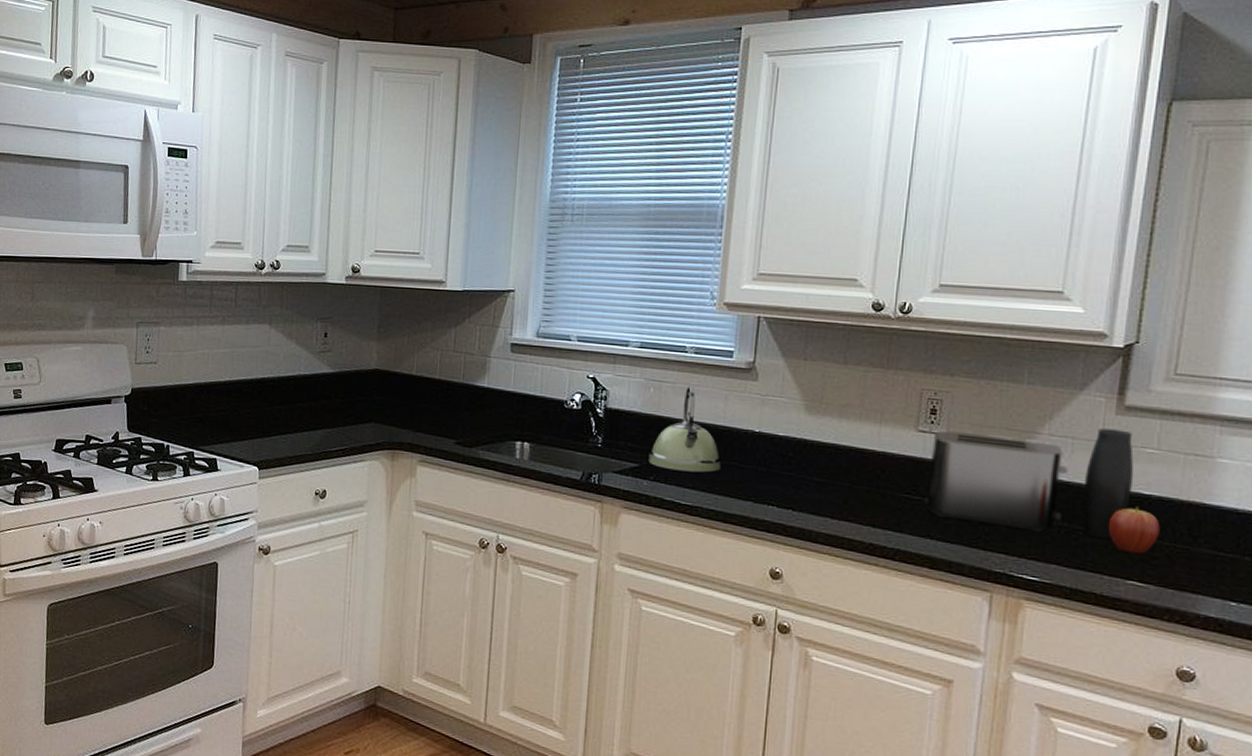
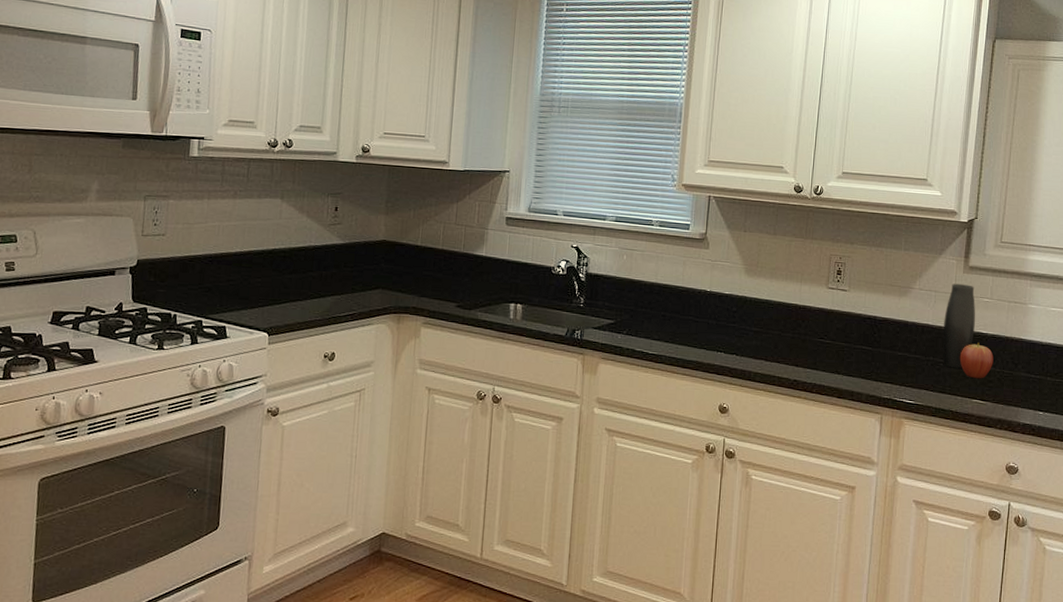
kettle: present [647,385,722,474] -> none [621,253,681,327]
toaster: present [924,430,1069,532] -> none [833,287,933,365]

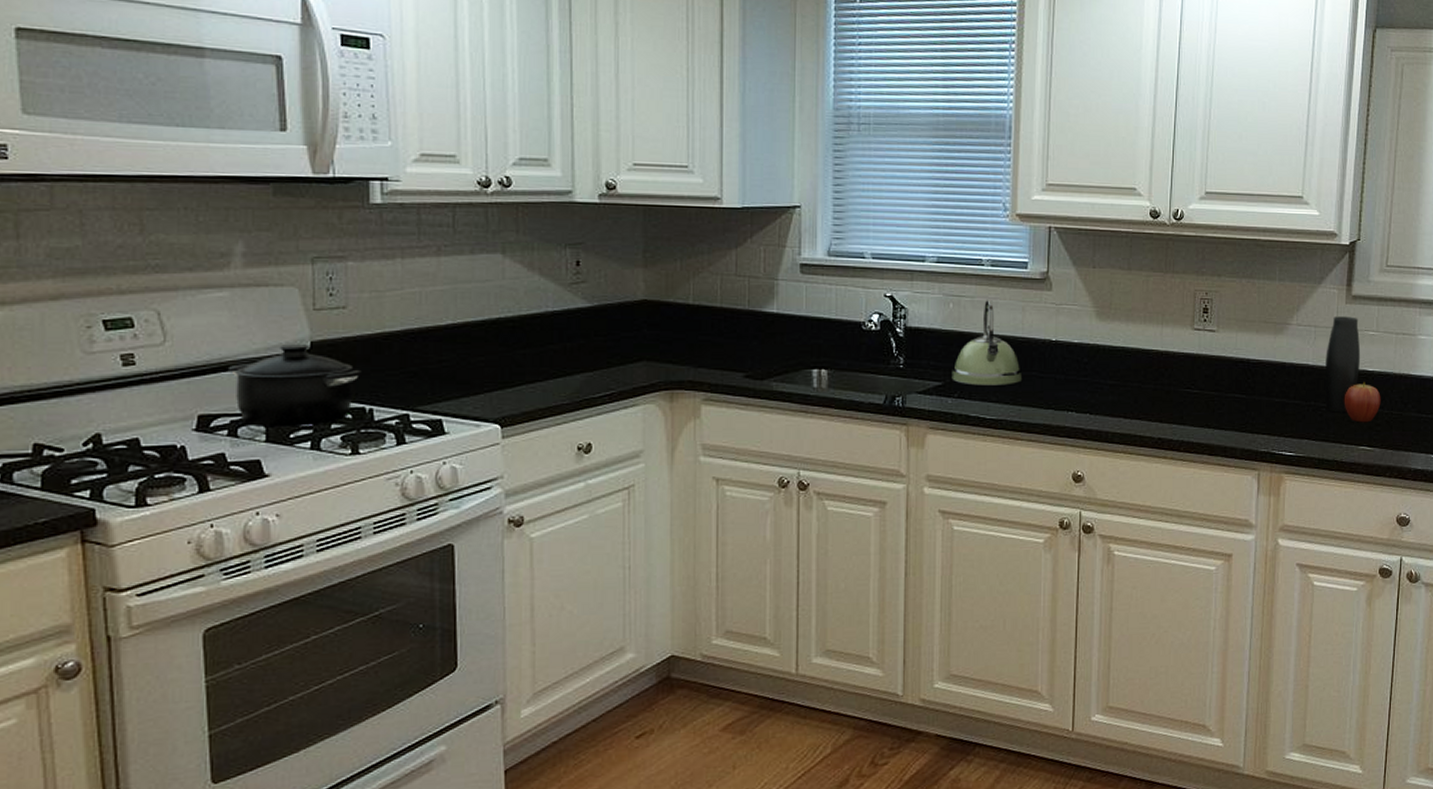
saucepan: none [77,261,171,325] -> present [227,344,361,426]
kettle: none [621,253,681,327] -> present [950,299,1023,387]

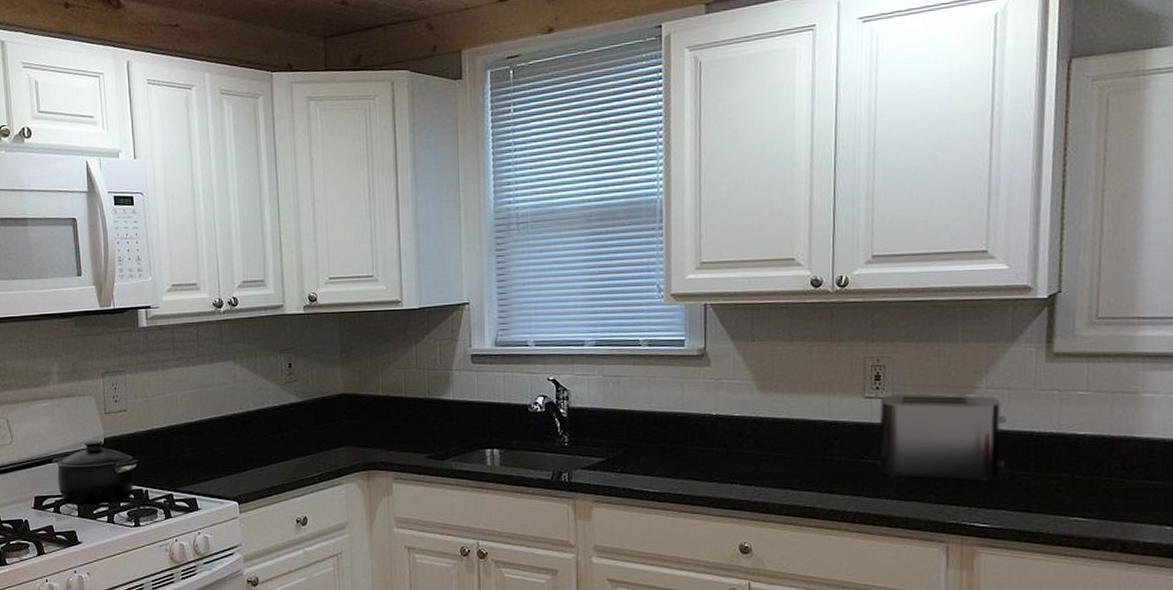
kettle: present [950,299,1023,387] -> none [613,377,684,462]
toaster: none [1202,327,1313,412] -> present [877,393,1008,481]
vase: present [1325,316,1361,413] -> none [1023,376,1068,481]
fruit: present [1344,382,1381,423] -> none [1048,447,1096,492]

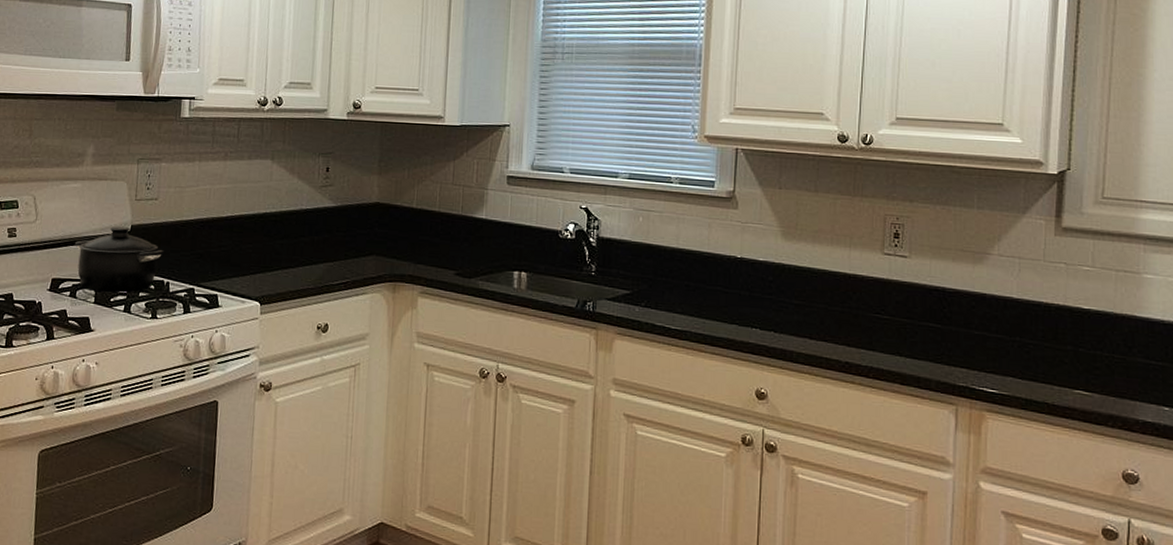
toaster: present [877,393,1008,481] -> none [892,253,1018,346]

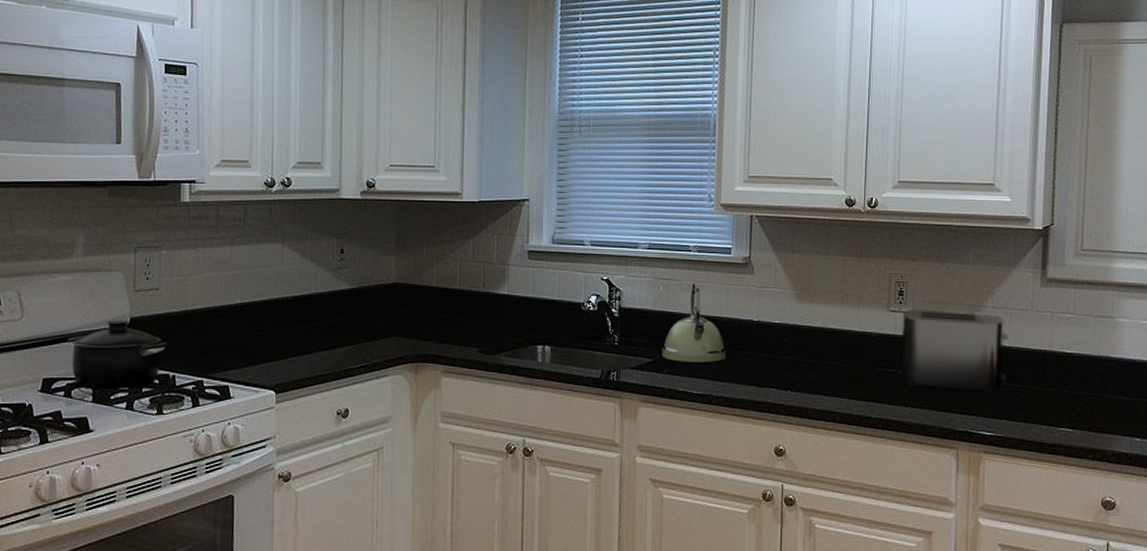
kettle: none [638,214,708,299] -> present [660,282,727,364]
toaster: none [892,253,1018,346] -> present [899,309,1009,392]

